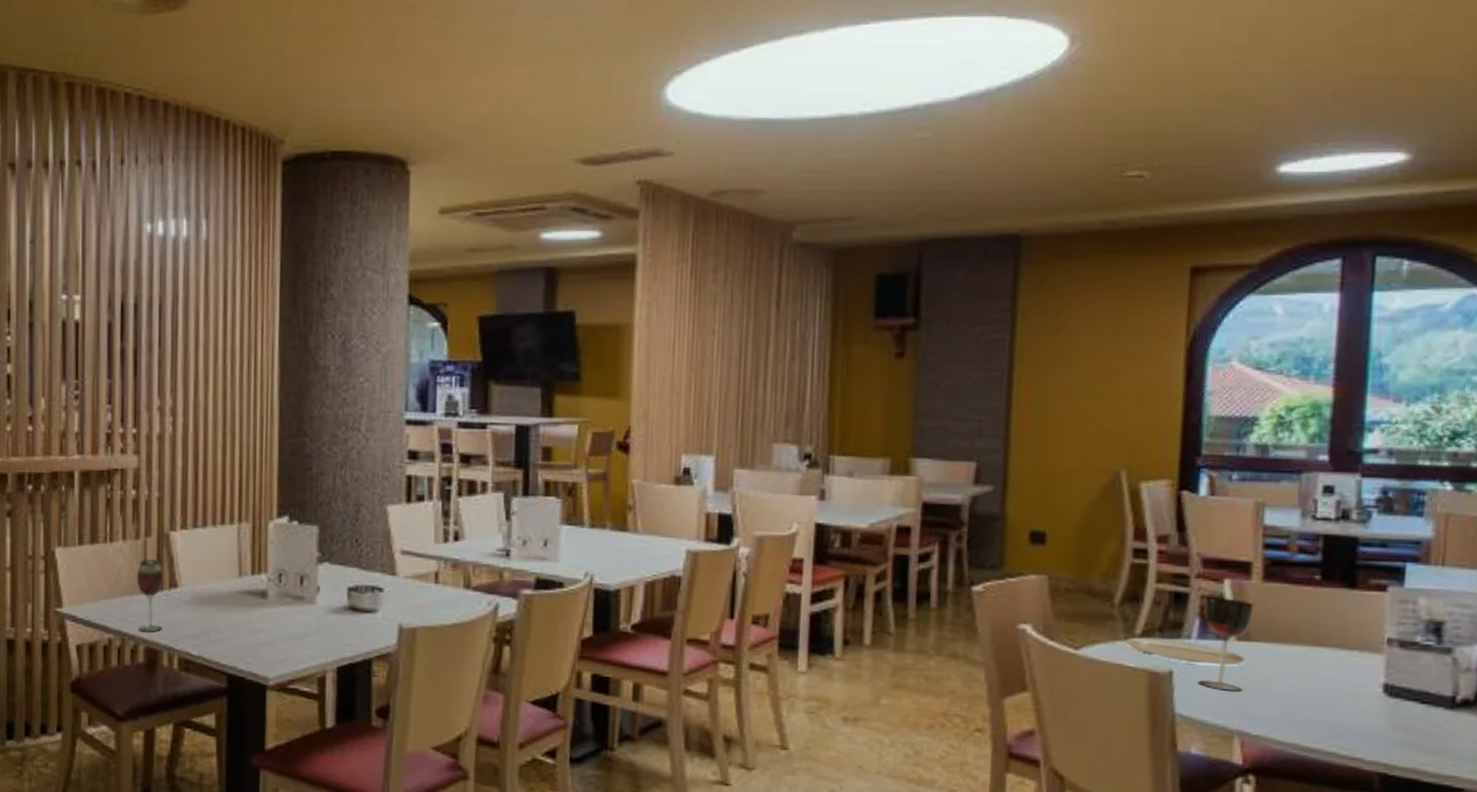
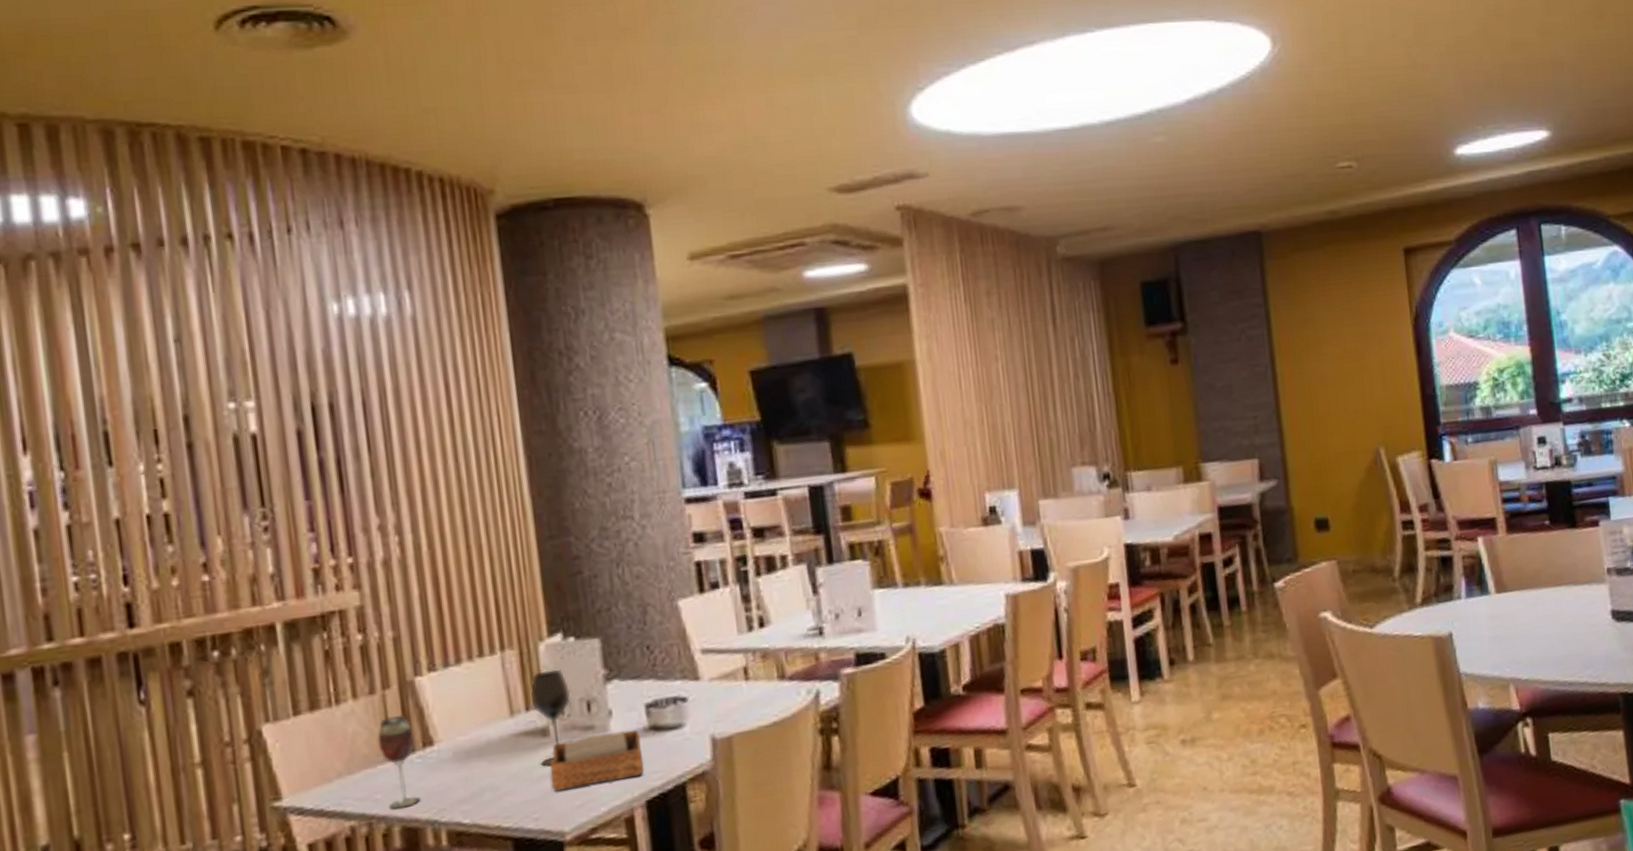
wineglass: none [256,544,289,623] -> present [530,669,572,767]
napkin holder: none [263,604,341,646] -> present [550,729,644,791]
plate: present [1125,637,1246,665] -> none [1410,602,1506,623]
wineglass: present [1199,596,1254,691] -> none [1466,554,1508,643]

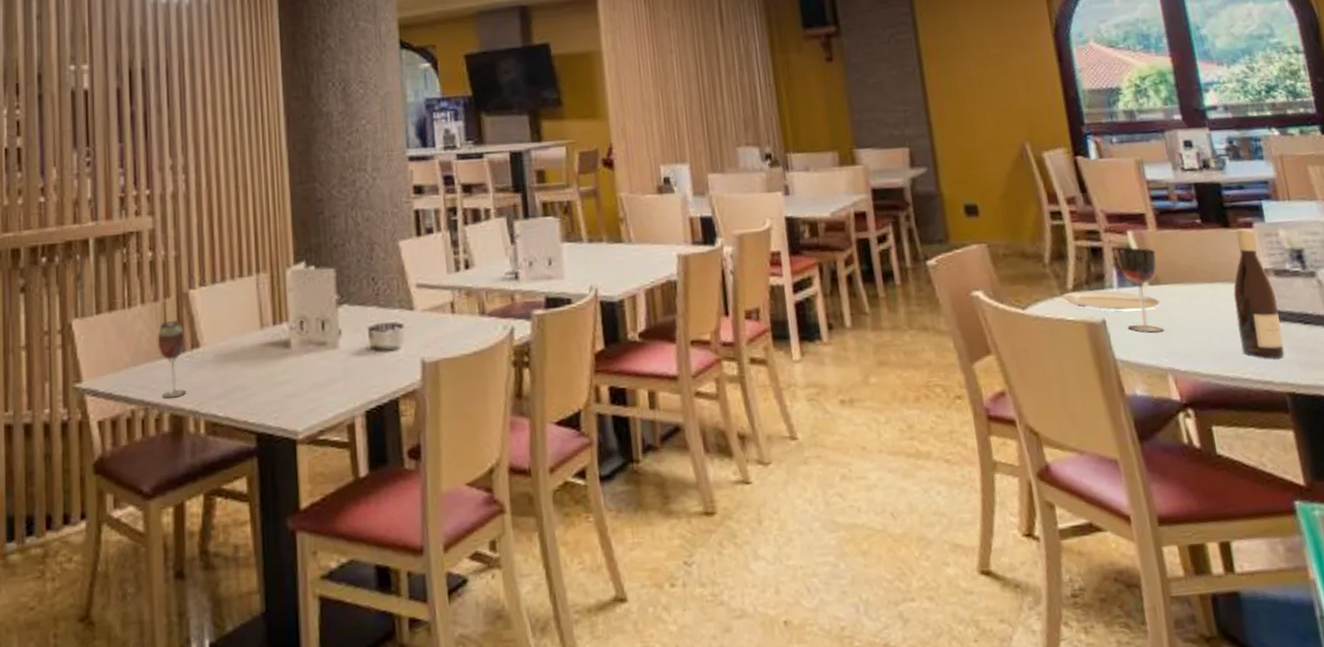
wineglass: present [530,669,572,767] -> none [277,292,310,374]
napkin holder: present [550,729,644,791] -> none [289,348,365,395]
plate: none [1410,602,1506,623] -> present [1061,290,1160,311]
wineglass: none [1466,554,1508,643] -> present [1116,247,1164,333]
bottle: none [1576,527,1620,660] -> present [1233,228,1285,359]

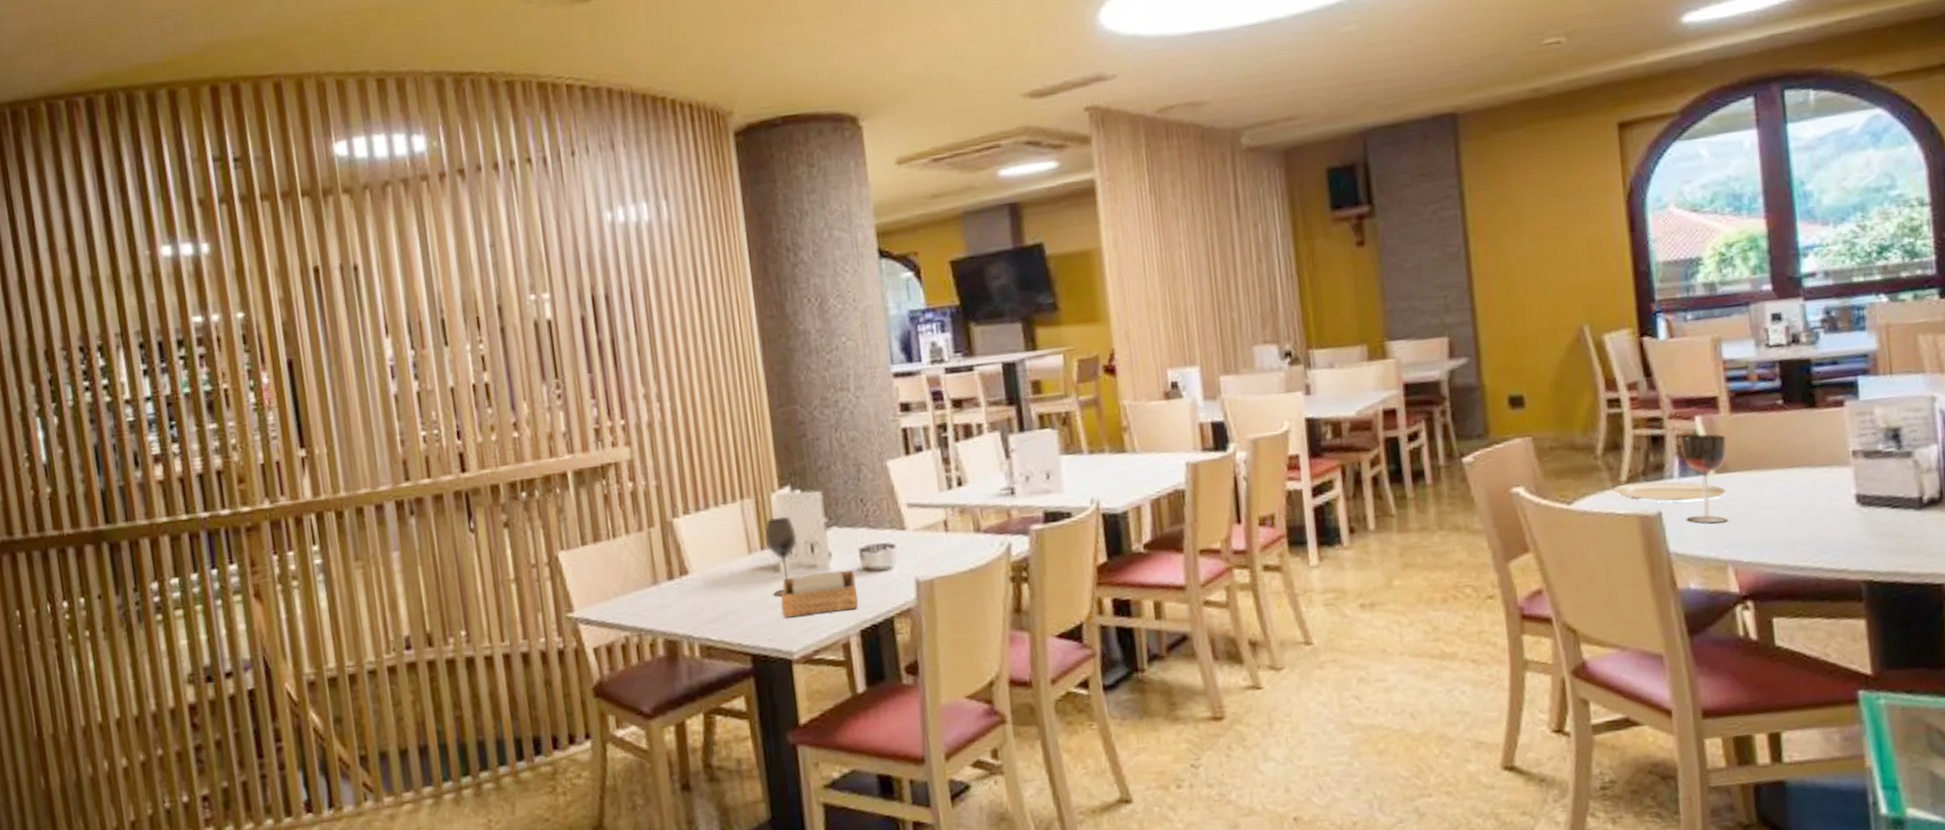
wineglass: present [157,319,186,398] -> none [644,548,678,624]
wineglass: none [277,292,310,374] -> present [764,516,798,597]
napkin holder: none [289,348,365,395] -> present [781,569,858,617]
bottle: present [1233,228,1285,359] -> none [1813,408,1866,546]

